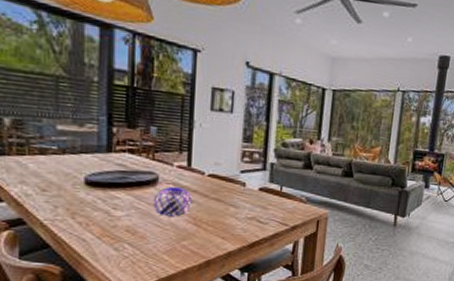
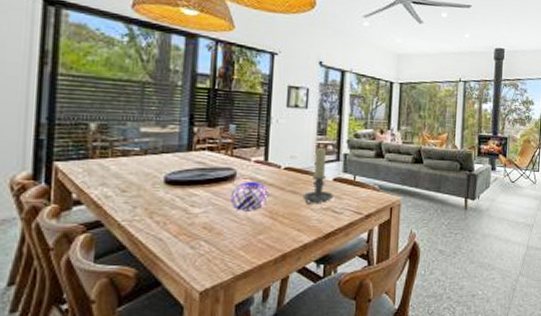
candle holder: none [227,155,259,213] -> present [302,147,333,204]

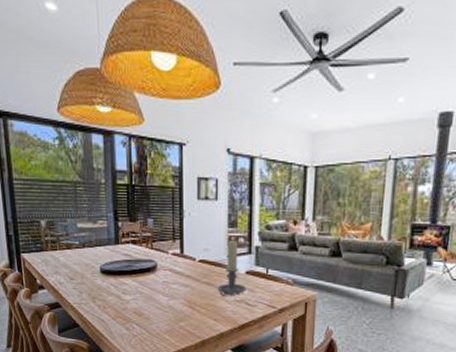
decorative orb: present [230,181,270,211] -> none [154,272,187,300]

